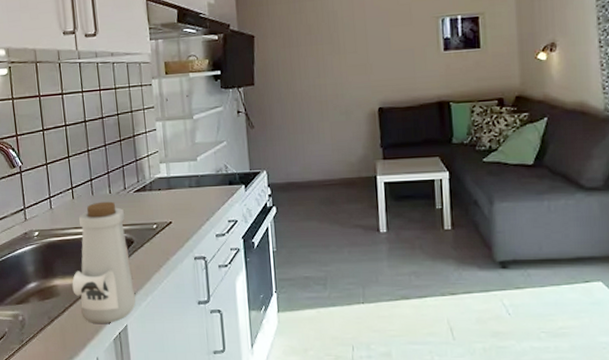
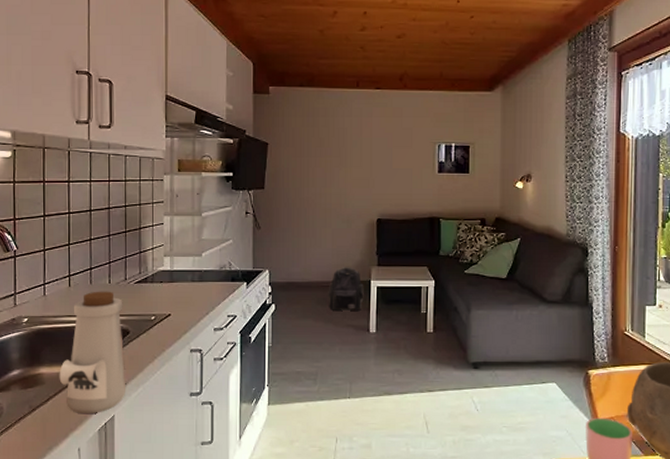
backpack: none [330,162,371,210] -> present [328,267,364,311]

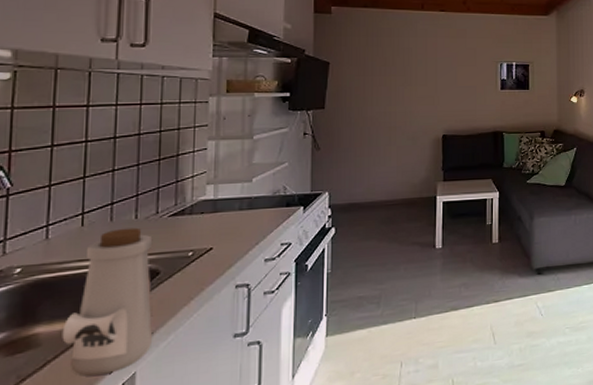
backpack: present [328,267,364,311] -> none [392,184,430,229]

